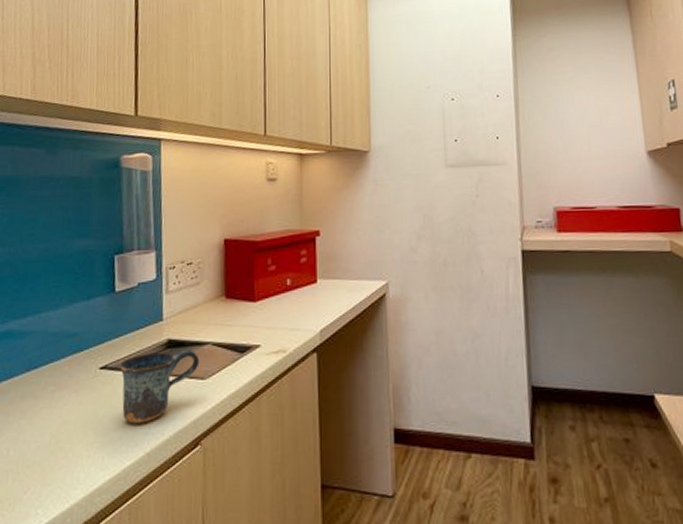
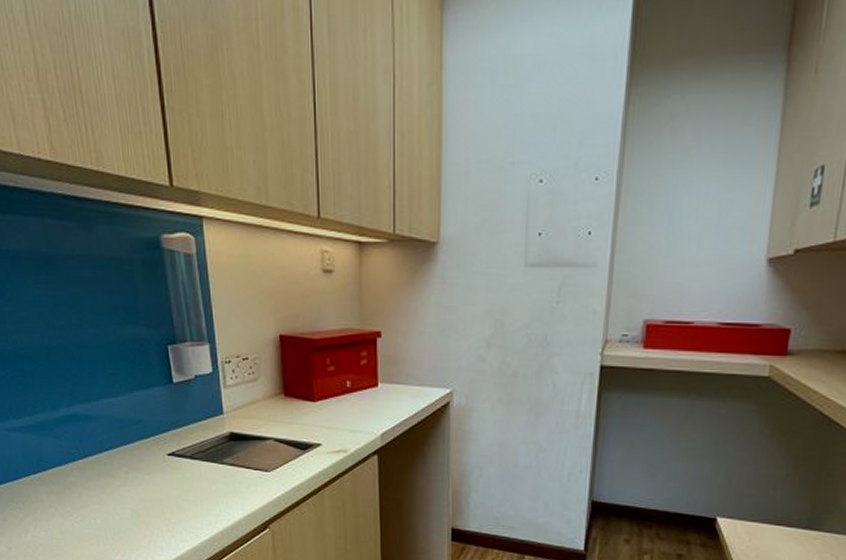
mug: present [119,350,200,423] -> none [185,443,263,506]

